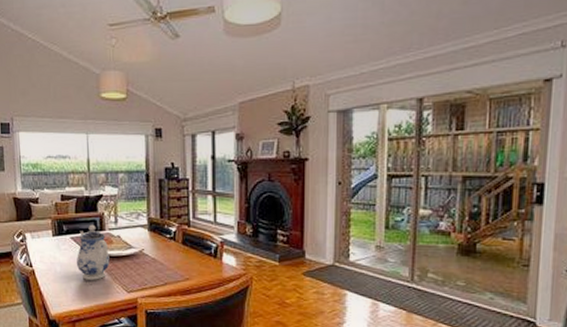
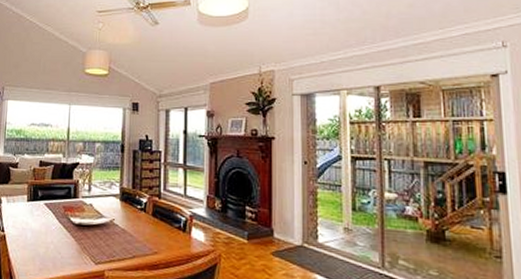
teapot: present [77,224,110,280] -> none [48,191,80,249]

